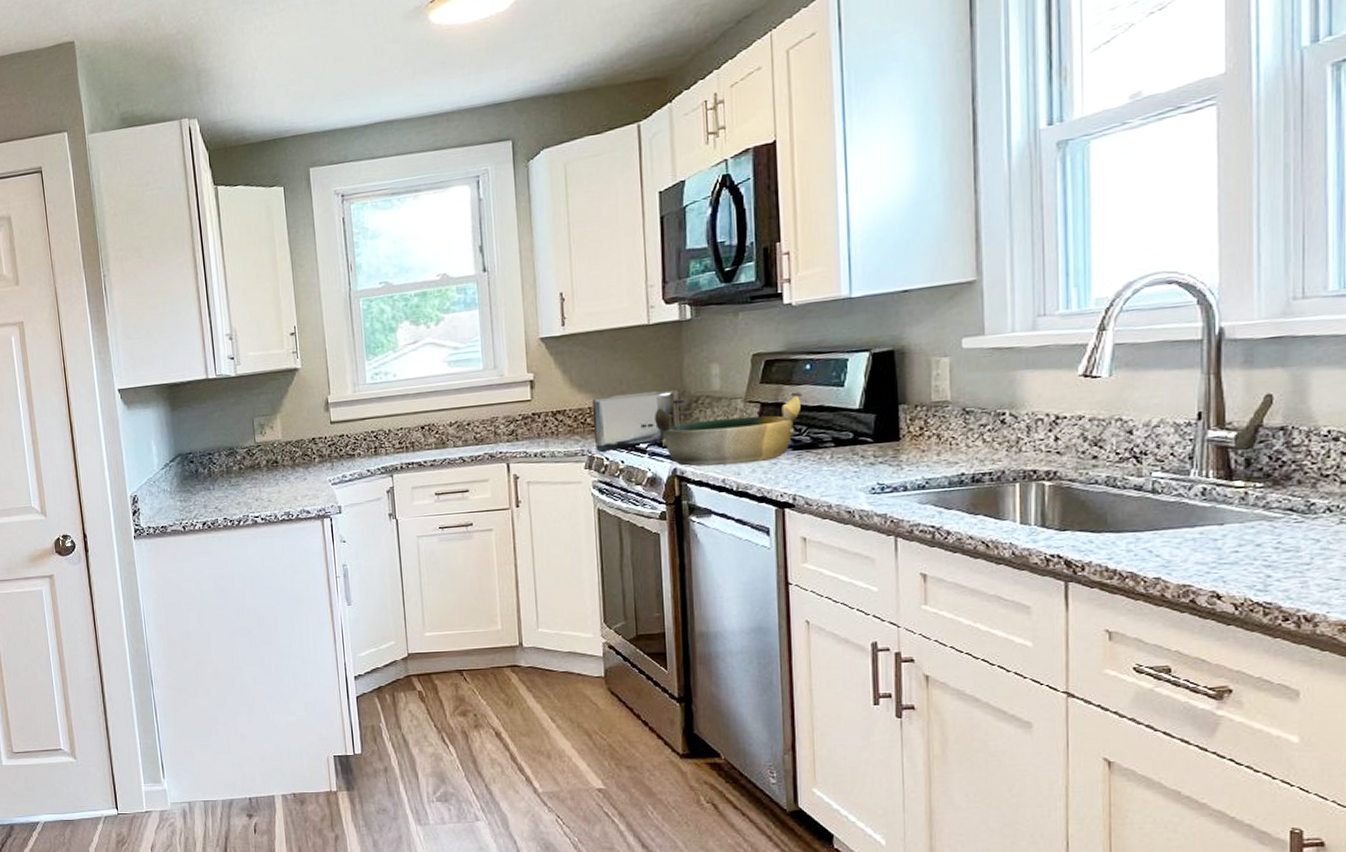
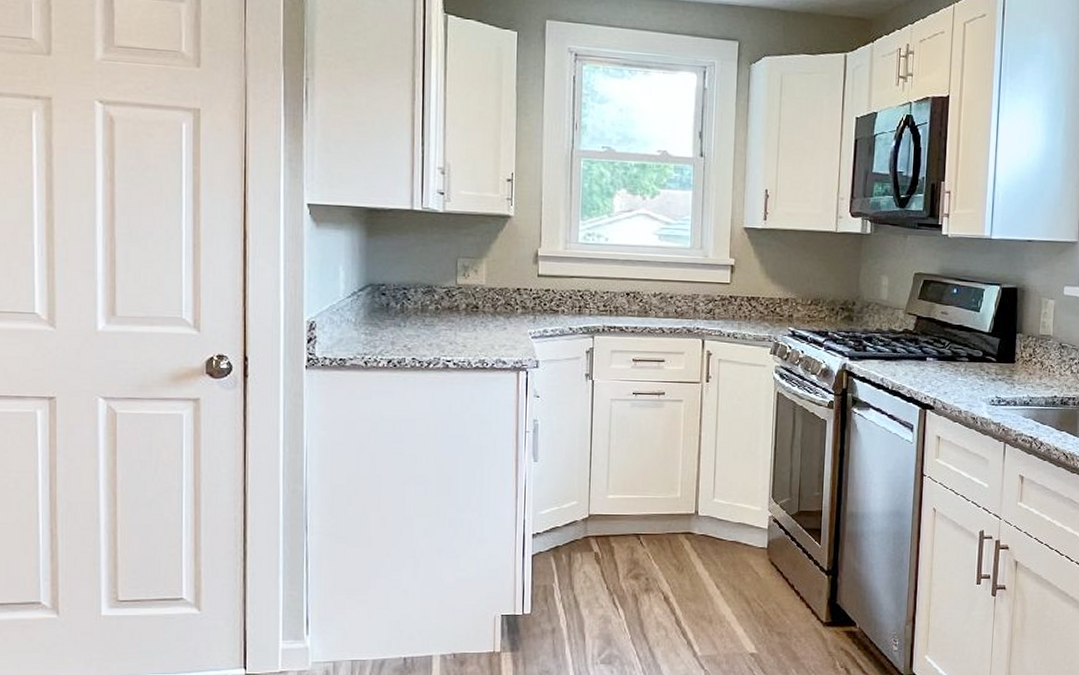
toaster: present [591,389,685,452] -> none [780,290,858,343]
cooking pot: present [655,396,801,467] -> none [833,308,947,367]

